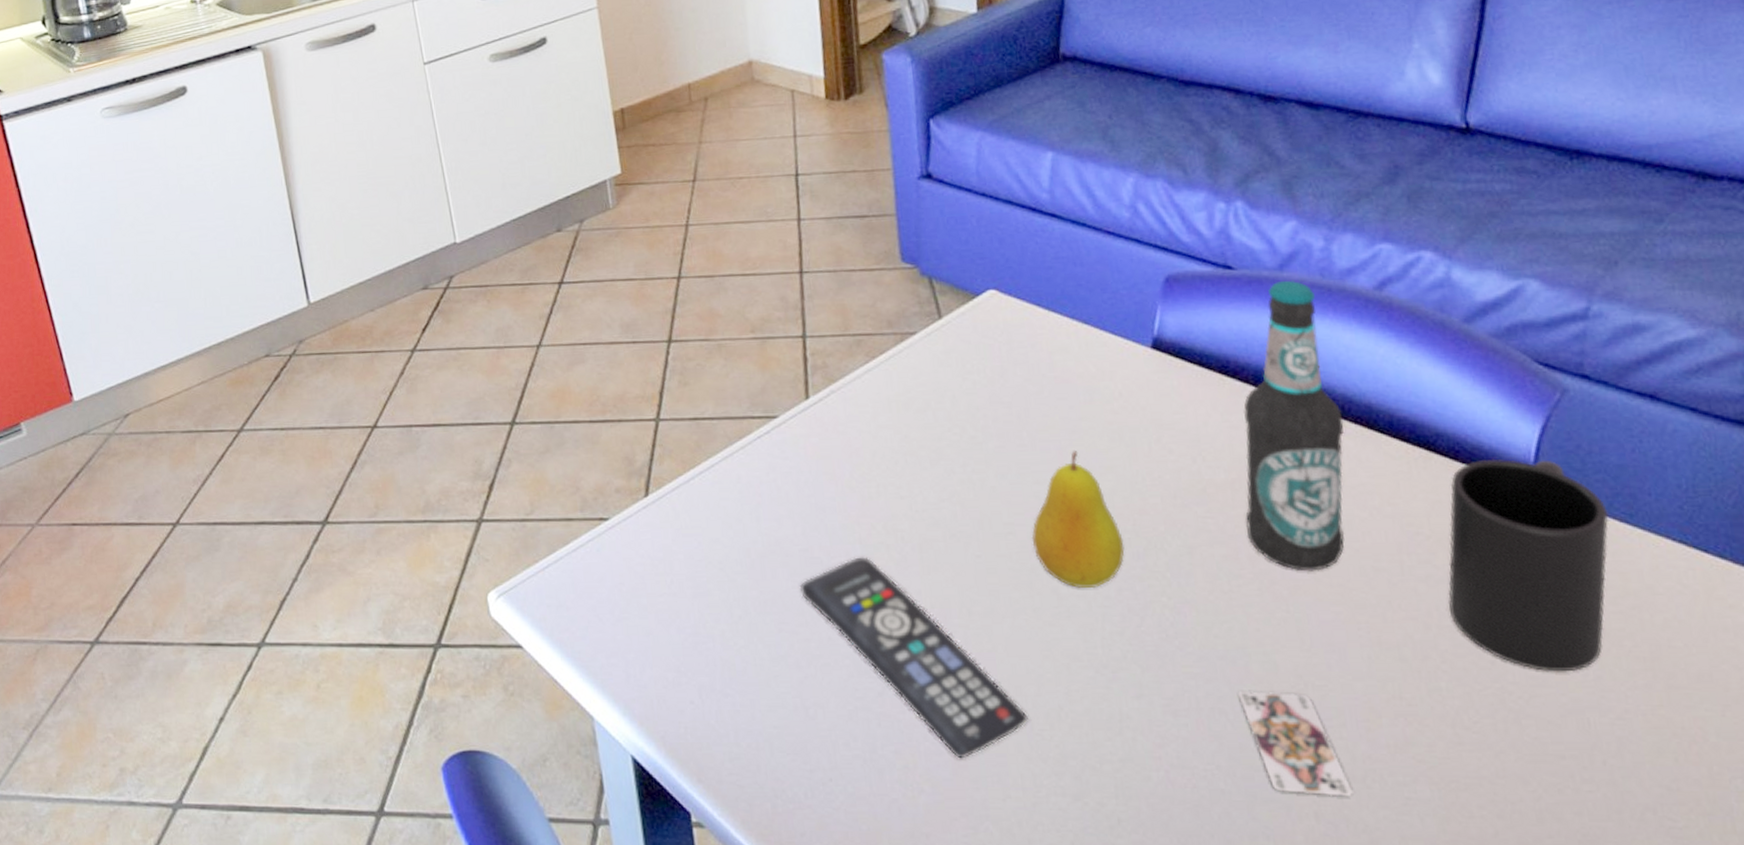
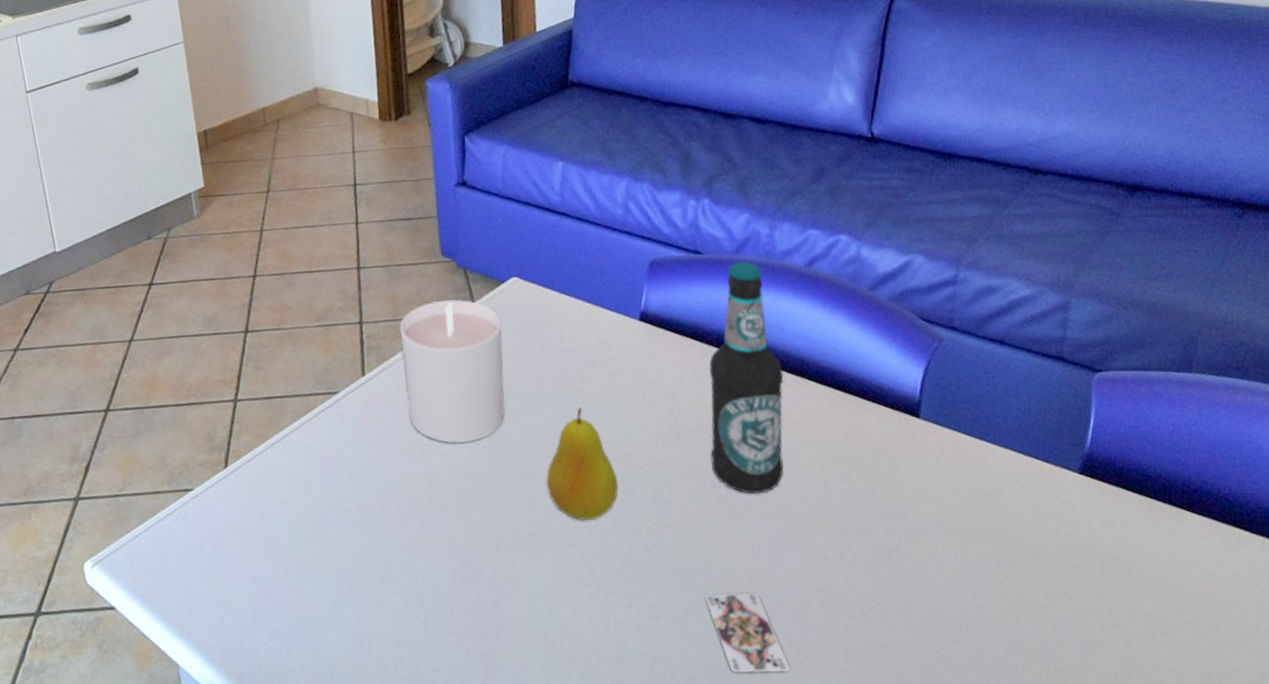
remote control: present [799,557,1028,759] -> none [356,507,543,671]
candle: none [850,313,981,486] -> present [399,299,505,444]
mug: present [1448,458,1609,672] -> none [858,394,971,560]

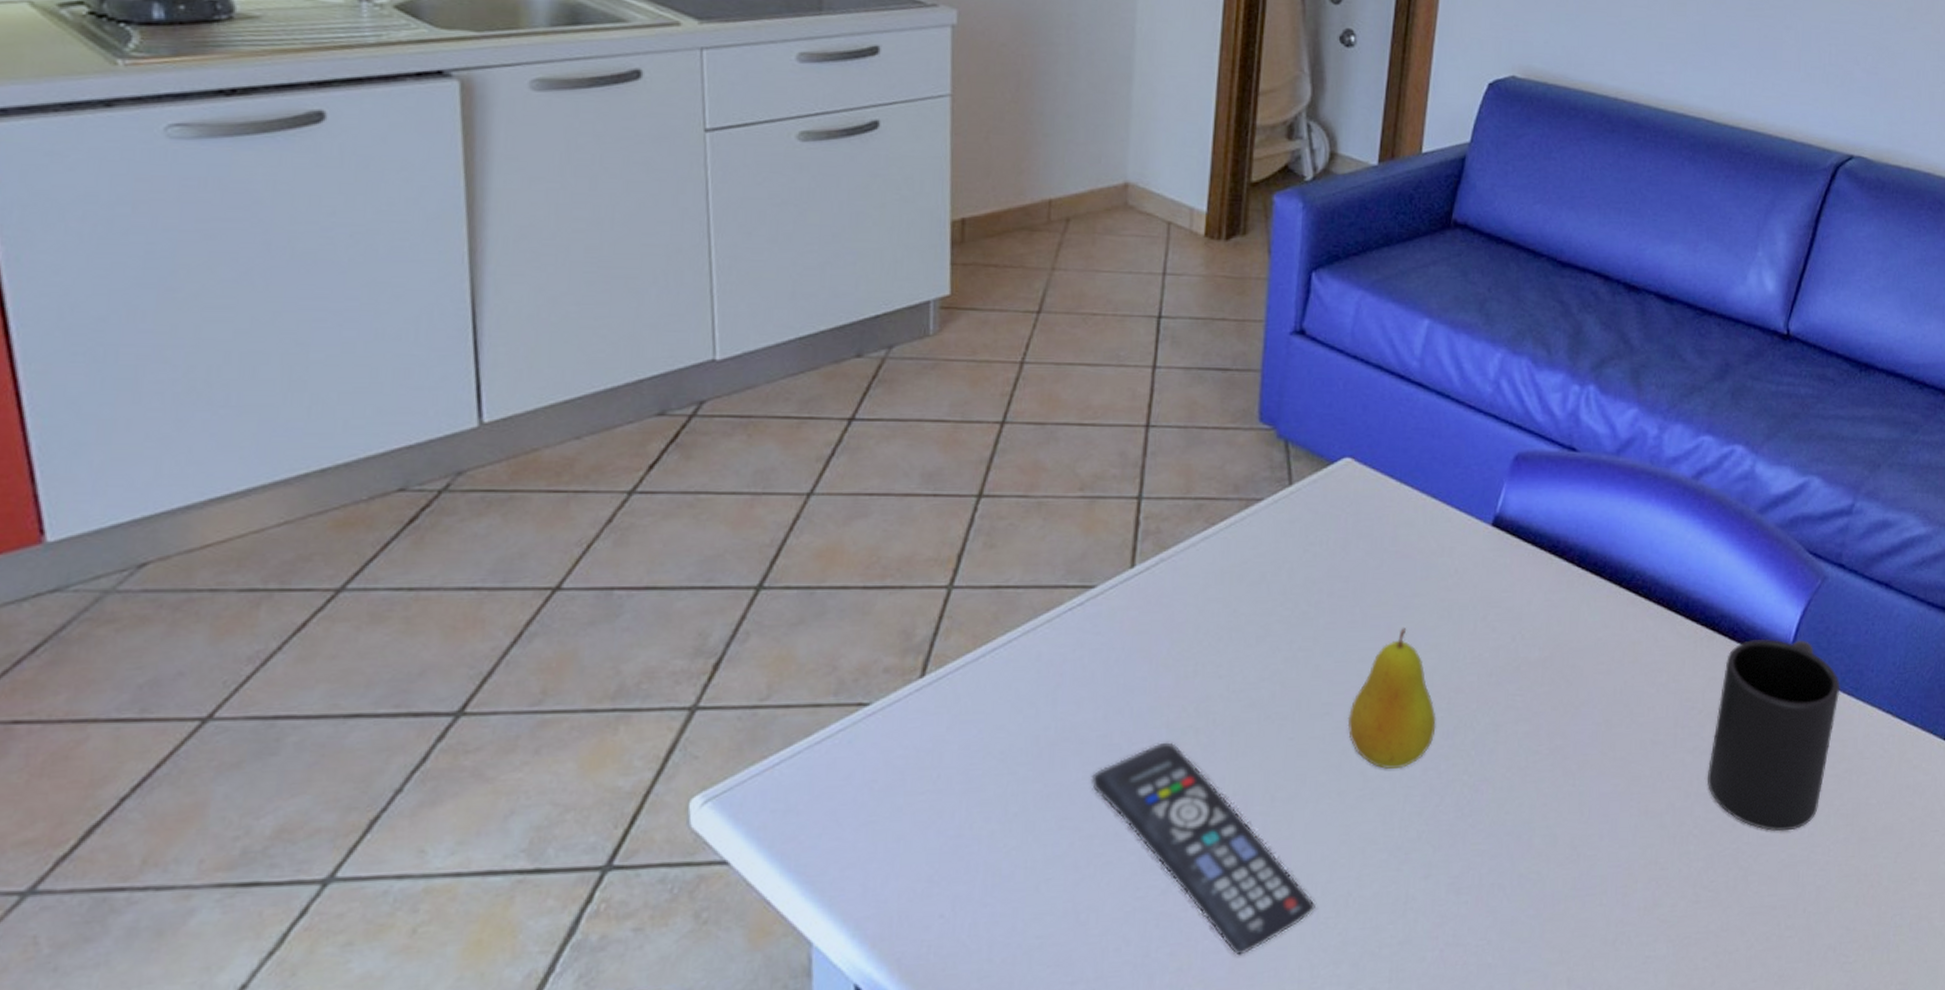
remote control: none [356,507,543,671] -> present [1090,742,1315,956]
candle: present [399,299,505,444] -> none [1186,478,1323,664]
card: present [705,593,790,673] -> none [1518,863,1603,961]
bottle: present [709,261,784,494] -> none [1549,465,1648,746]
mug: none [858,394,971,560] -> present [1708,638,1841,832]

